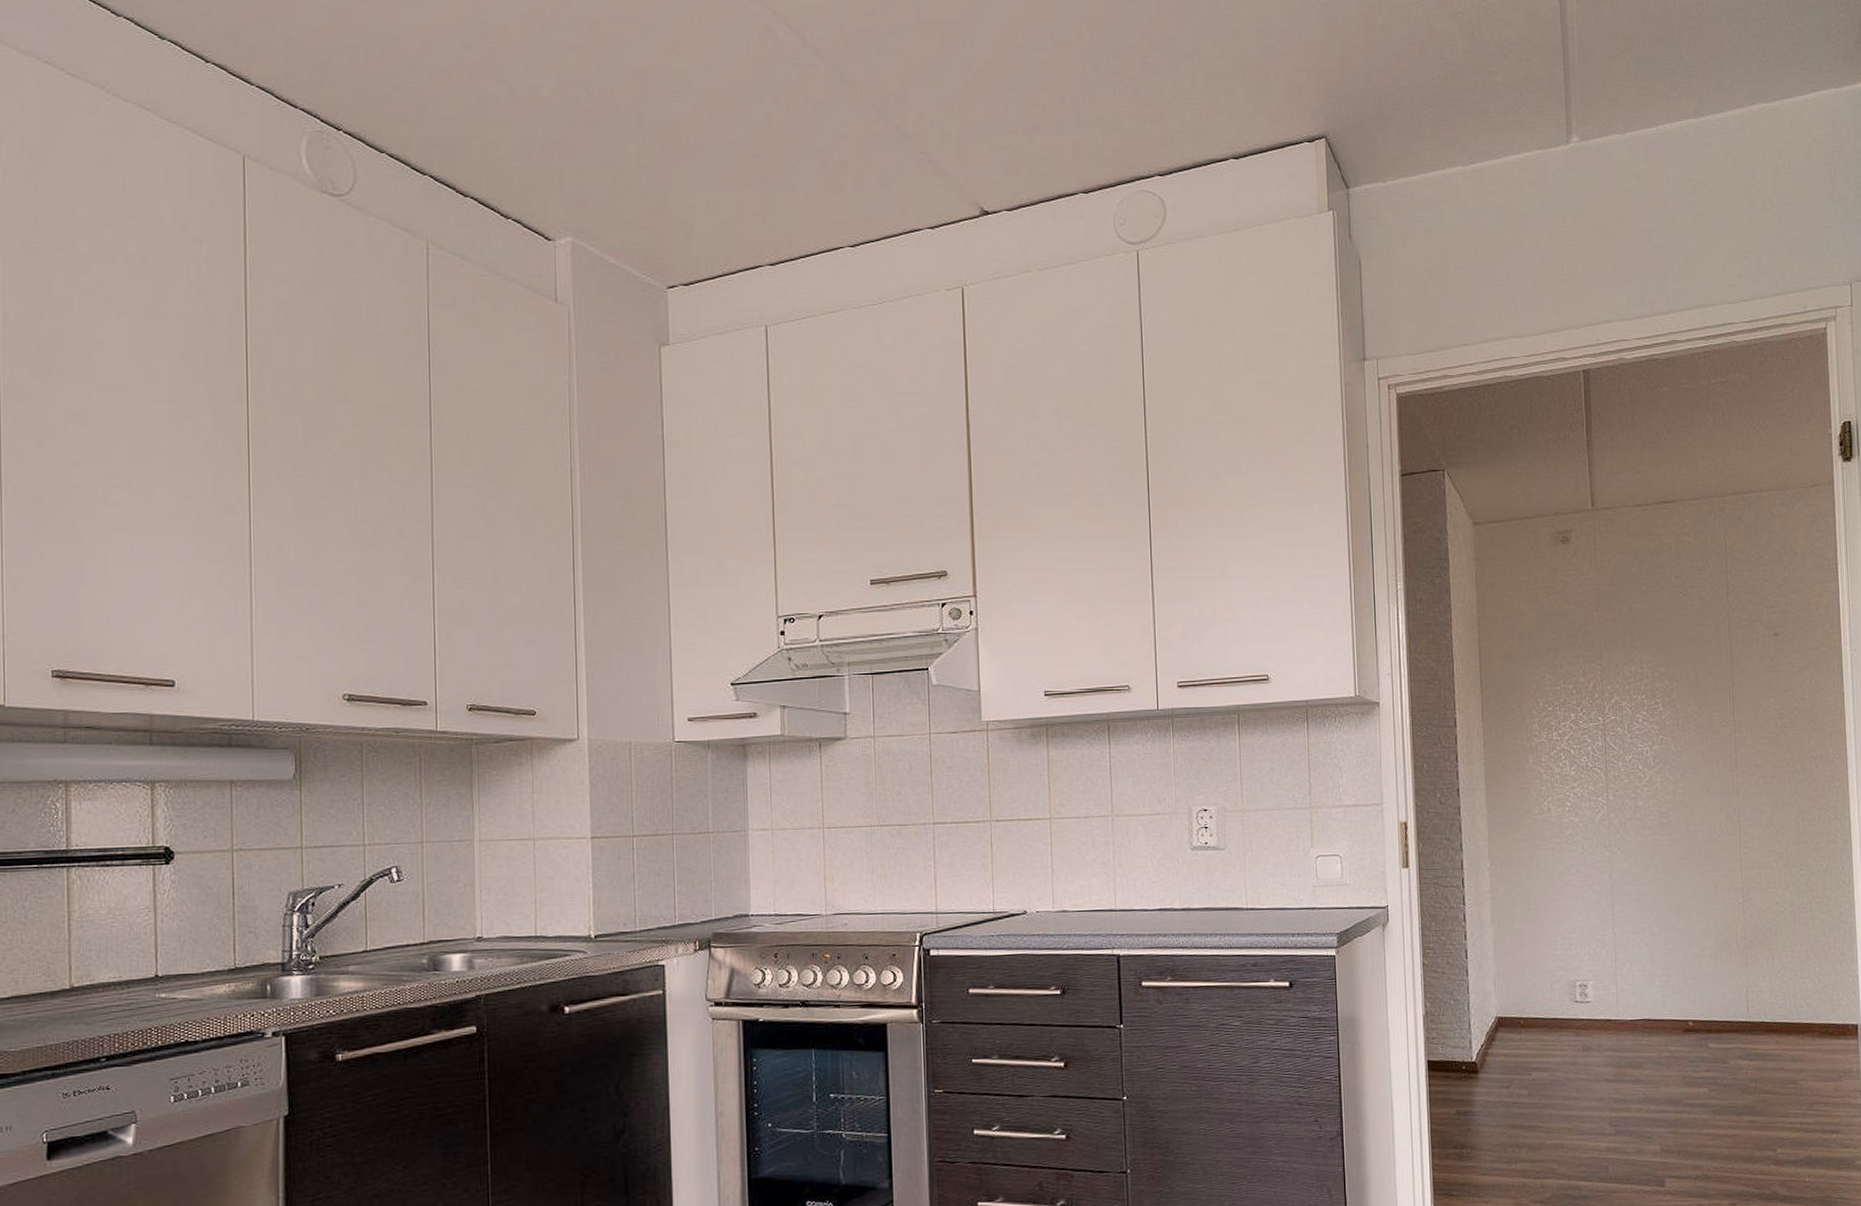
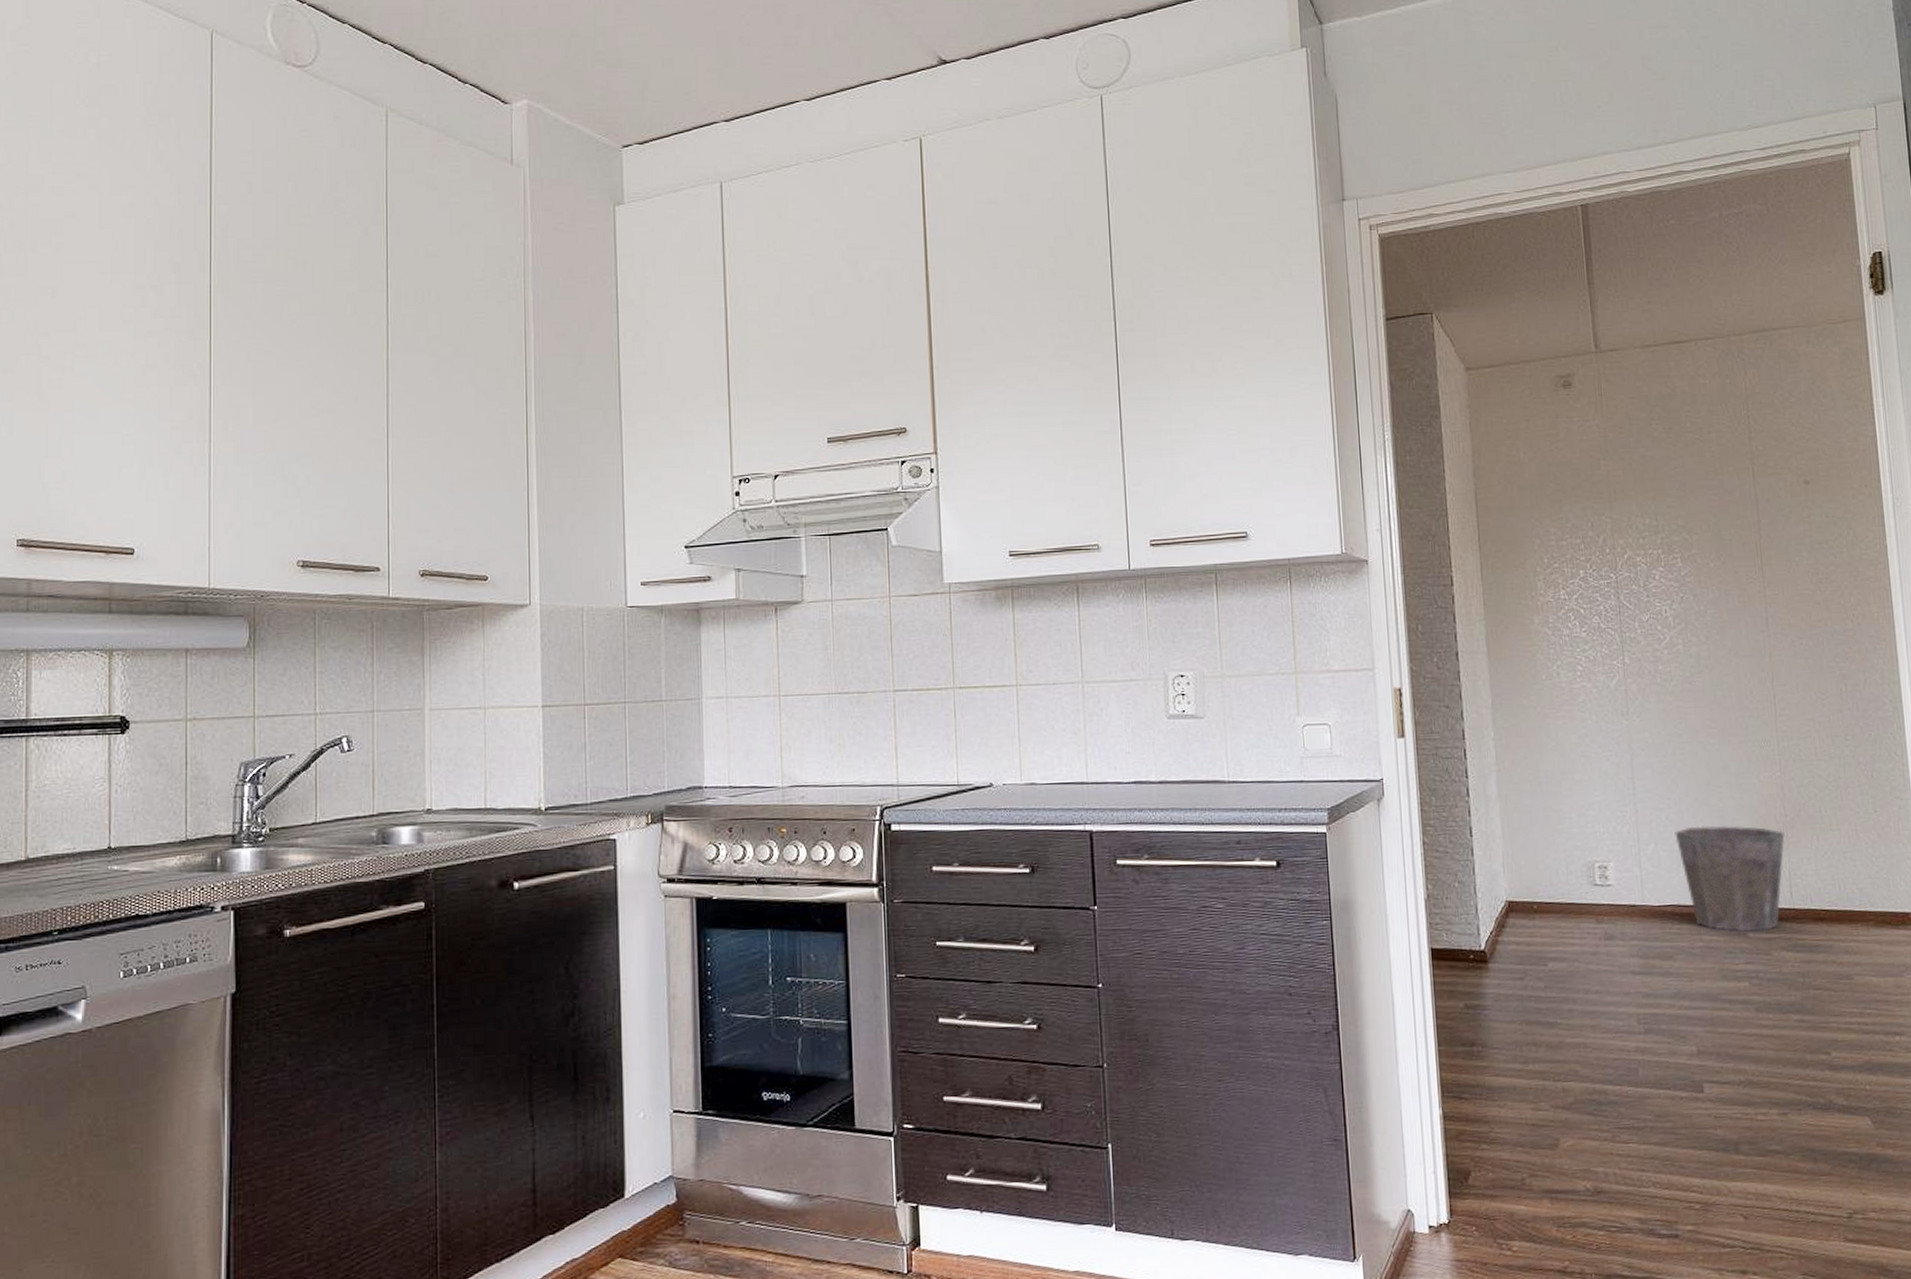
waste bin: none [1648,947,1744,1043] -> present [1675,825,1785,932]

